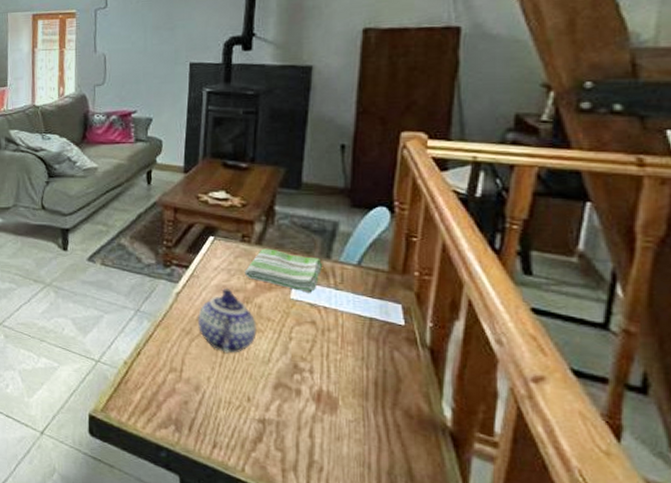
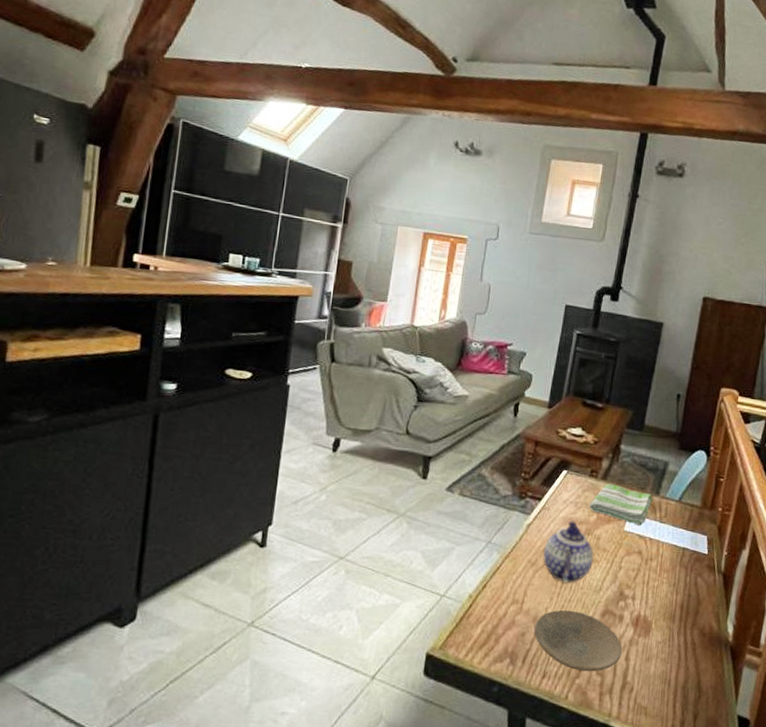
plate: none [197,380,304,447] -> present [533,610,622,672]

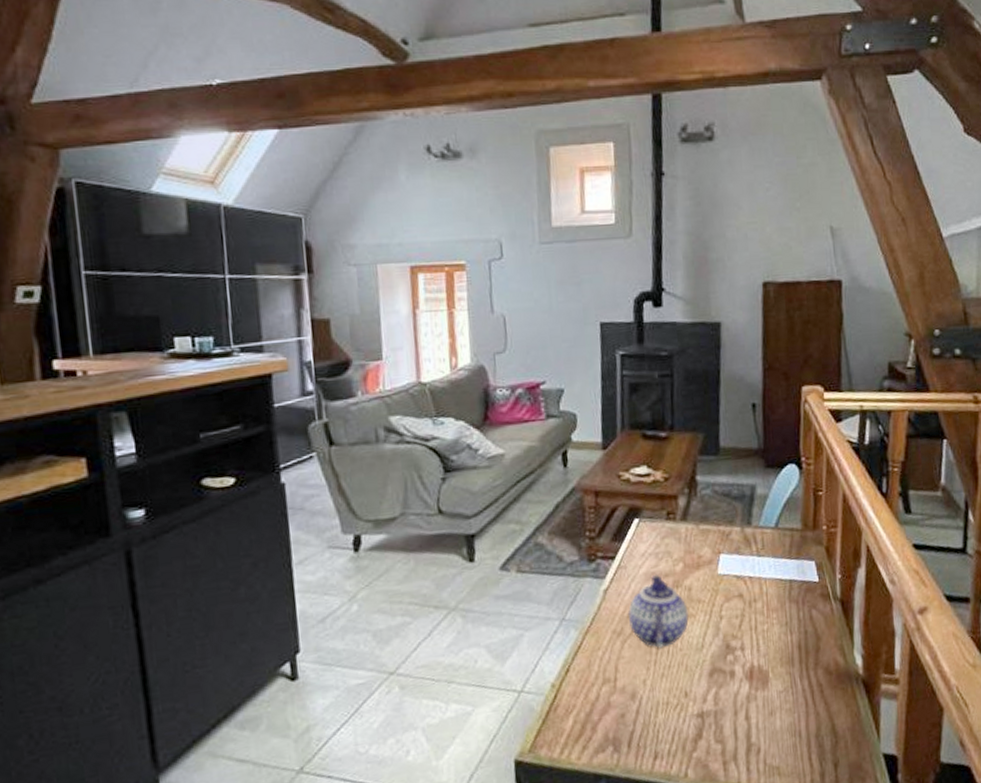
plate: present [533,610,622,672] -> none [633,677,740,743]
dish towel: present [589,483,653,526] -> none [672,523,745,565]

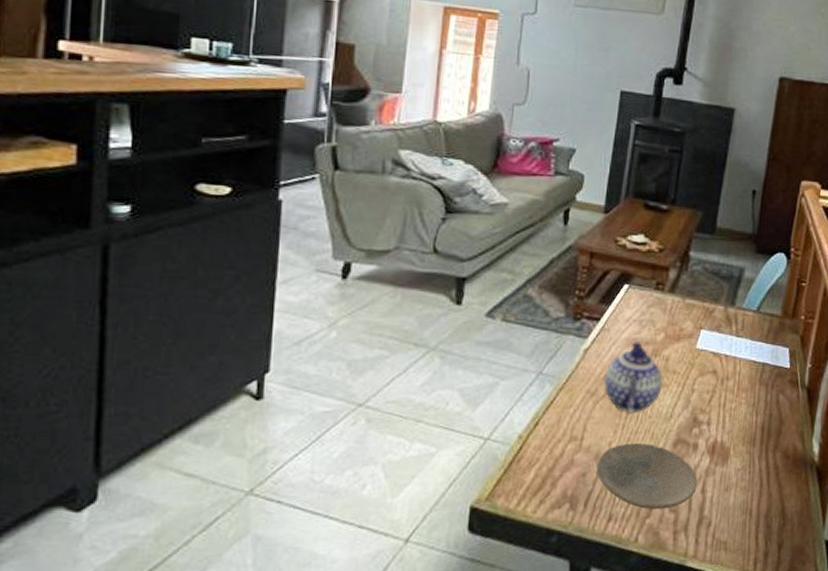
plate: none [633,677,740,743] -> present [596,443,698,510]

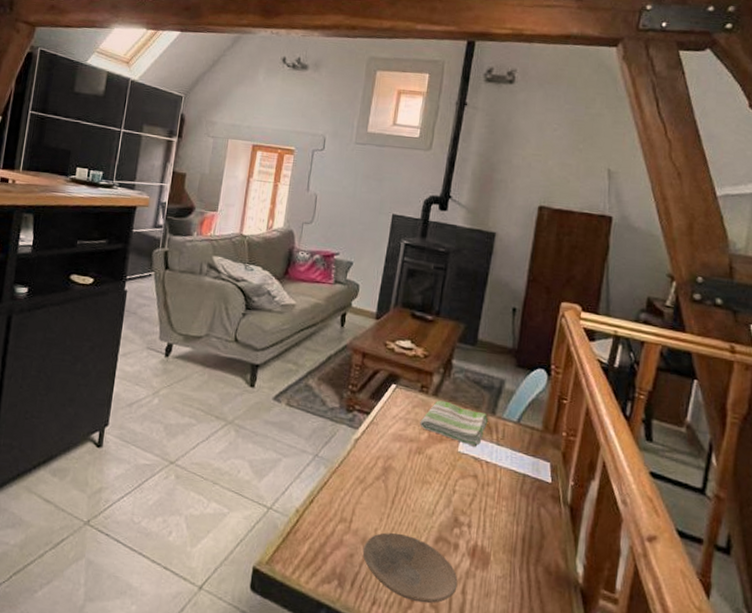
teapot: present [604,340,663,414] -> none [372,437,426,505]
dish towel: none [655,296,728,342] -> present [420,400,489,447]

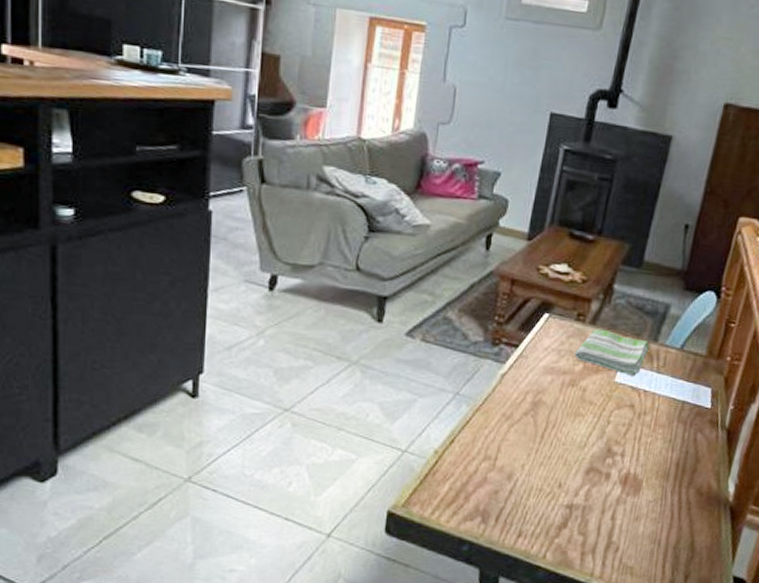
plate: present [362,532,458,604] -> none [508,467,608,531]

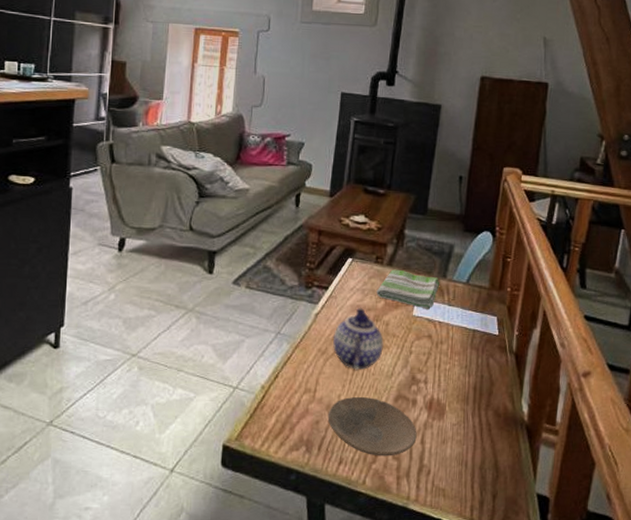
plate: none [508,467,608,531] -> present [327,397,417,456]
teapot: none [519,369,579,439] -> present [333,307,384,371]

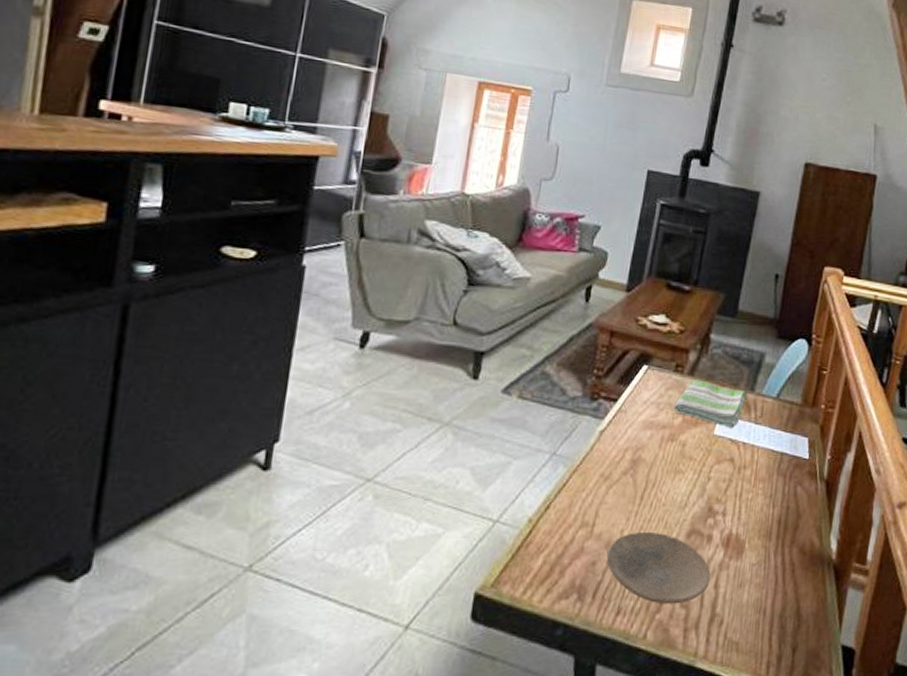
teapot: present [333,307,384,371] -> none [618,424,679,501]

